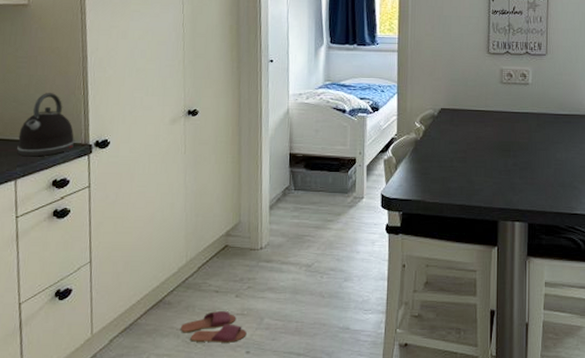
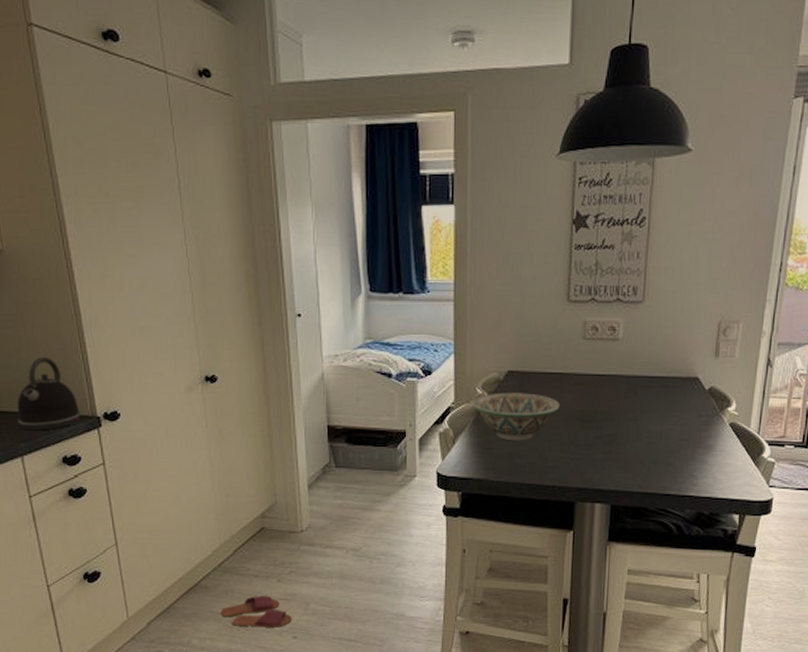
decorative bowl: none [411,126,485,168] -> present [471,392,561,441]

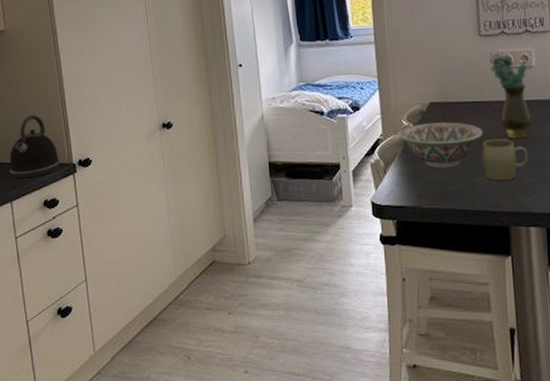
slippers: present [221,596,292,628] -> none [178,329,243,361]
mug: none [555,414,603,457] -> present [481,139,529,181]
vase: none [575,320,613,414] -> present [489,52,532,139]

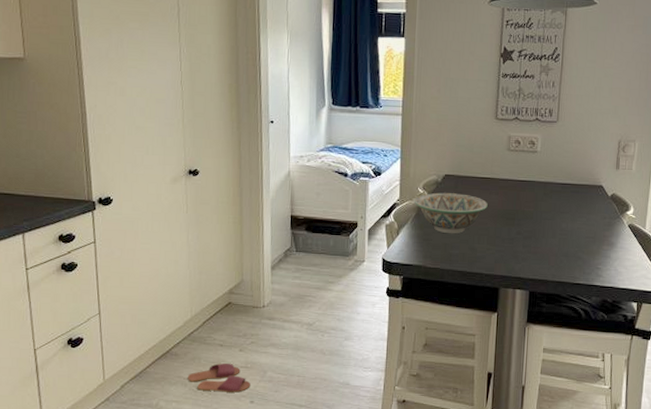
kettle: present [9,115,60,179] -> none [23,149,79,212]
slippers: none [178,329,243,361] -> present [188,363,251,393]
mug: present [481,139,529,181] -> none [483,212,524,249]
vase: present [489,52,532,139] -> none [501,135,533,213]

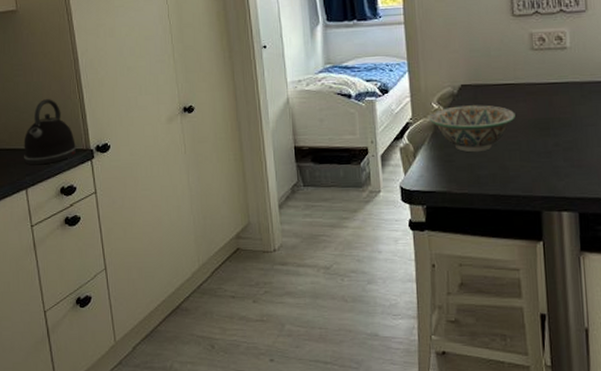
kettle: none [23,149,79,212] -> present [24,99,77,165]
slippers: present [188,363,251,393] -> none [201,317,268,350]

